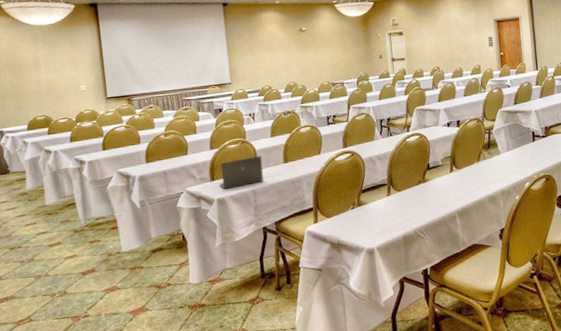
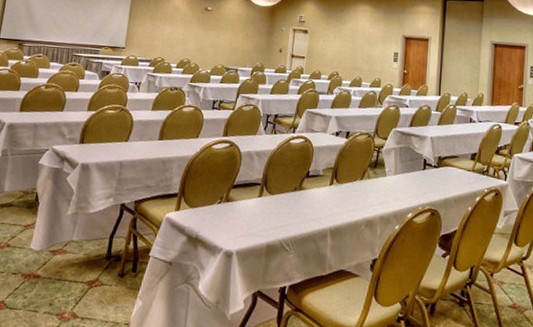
laptop: present [219,155,264,189] -> none [87,126,138,156]

